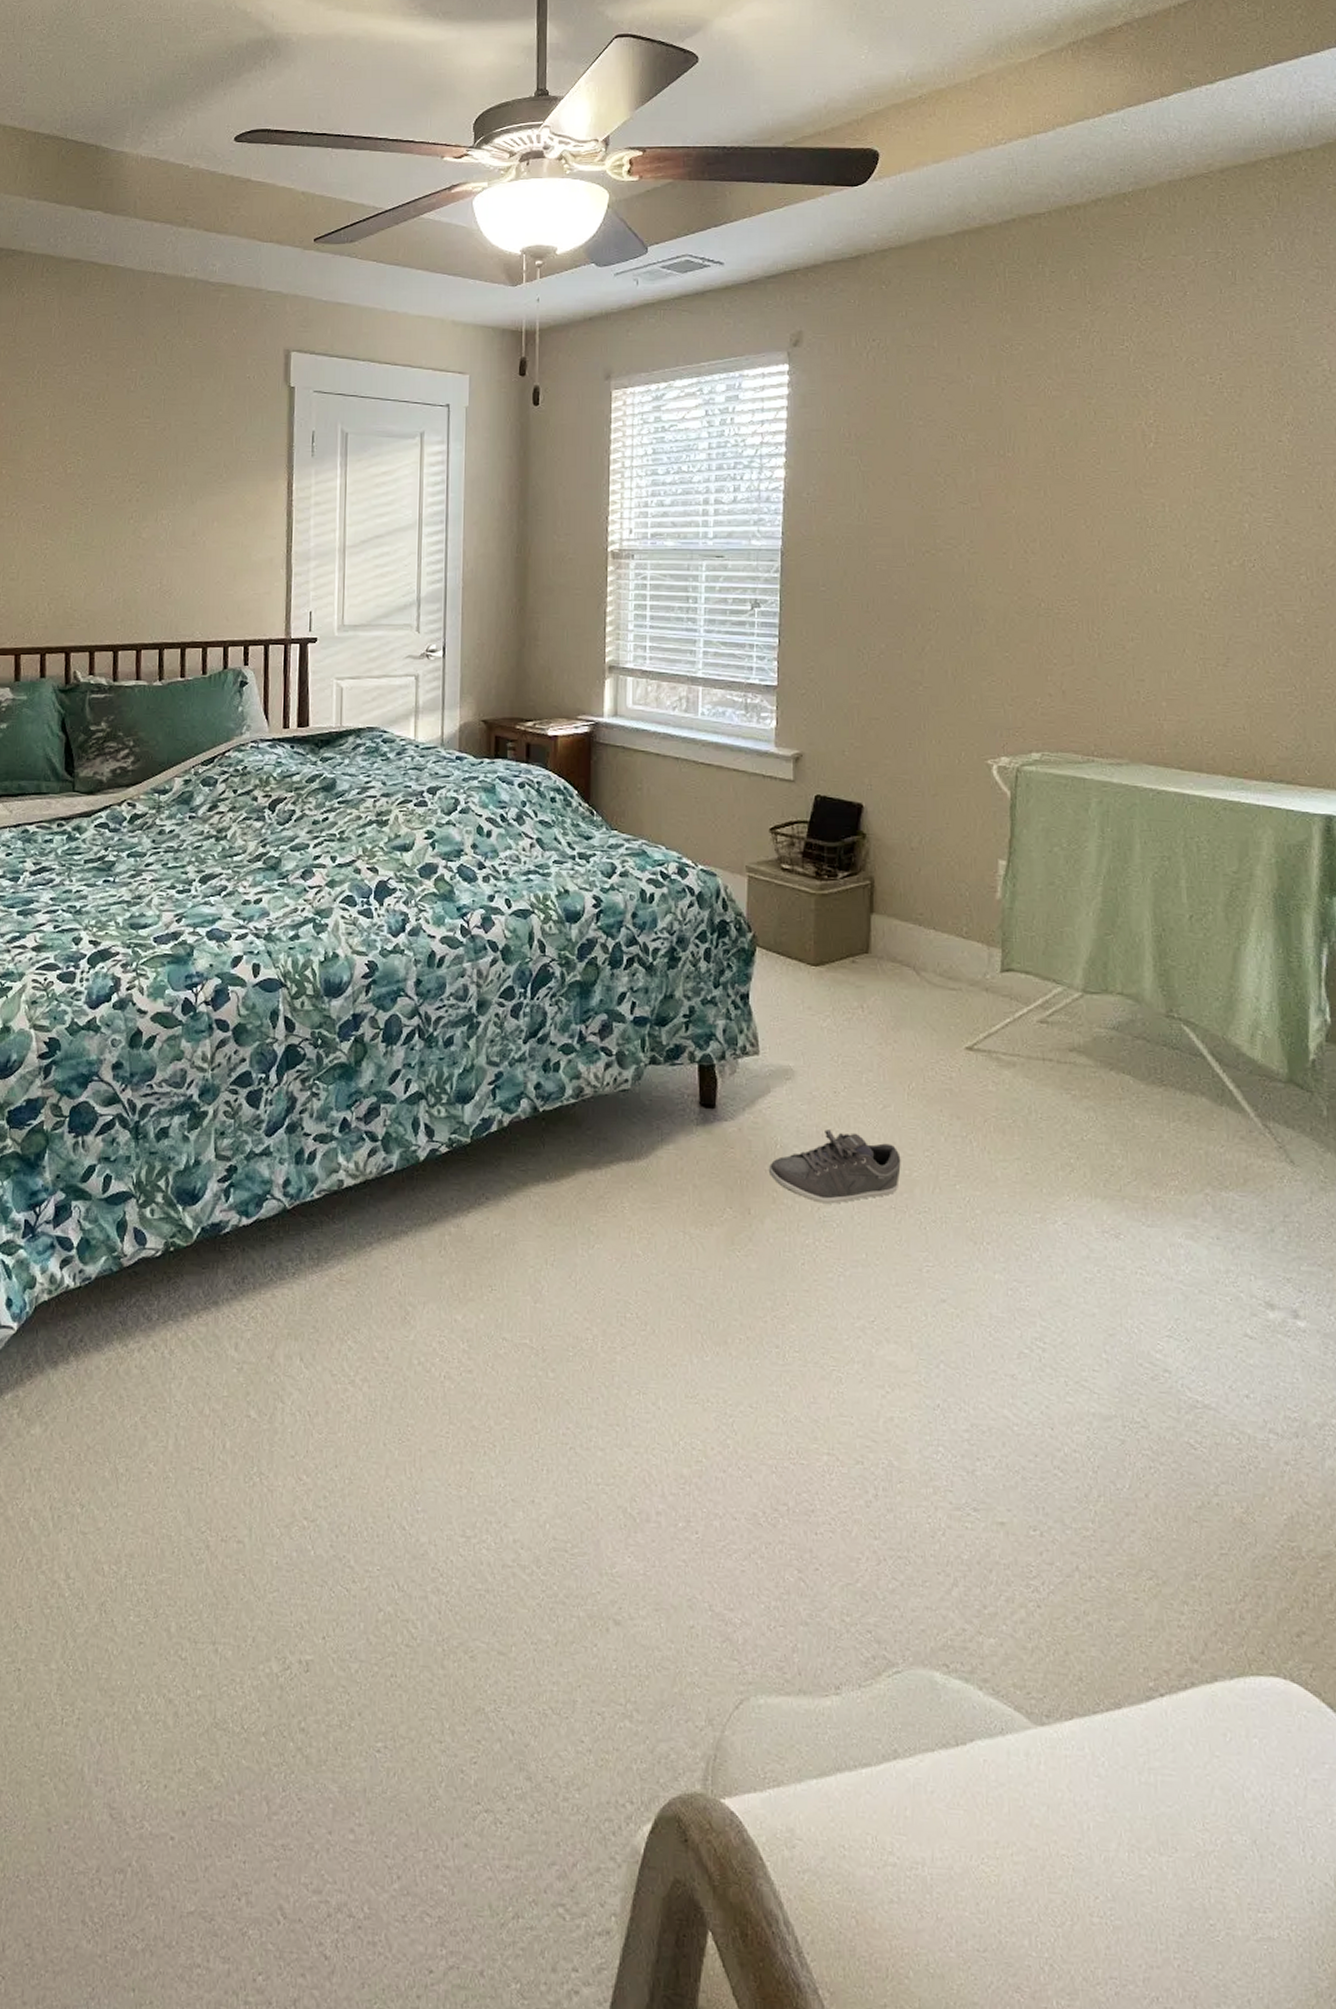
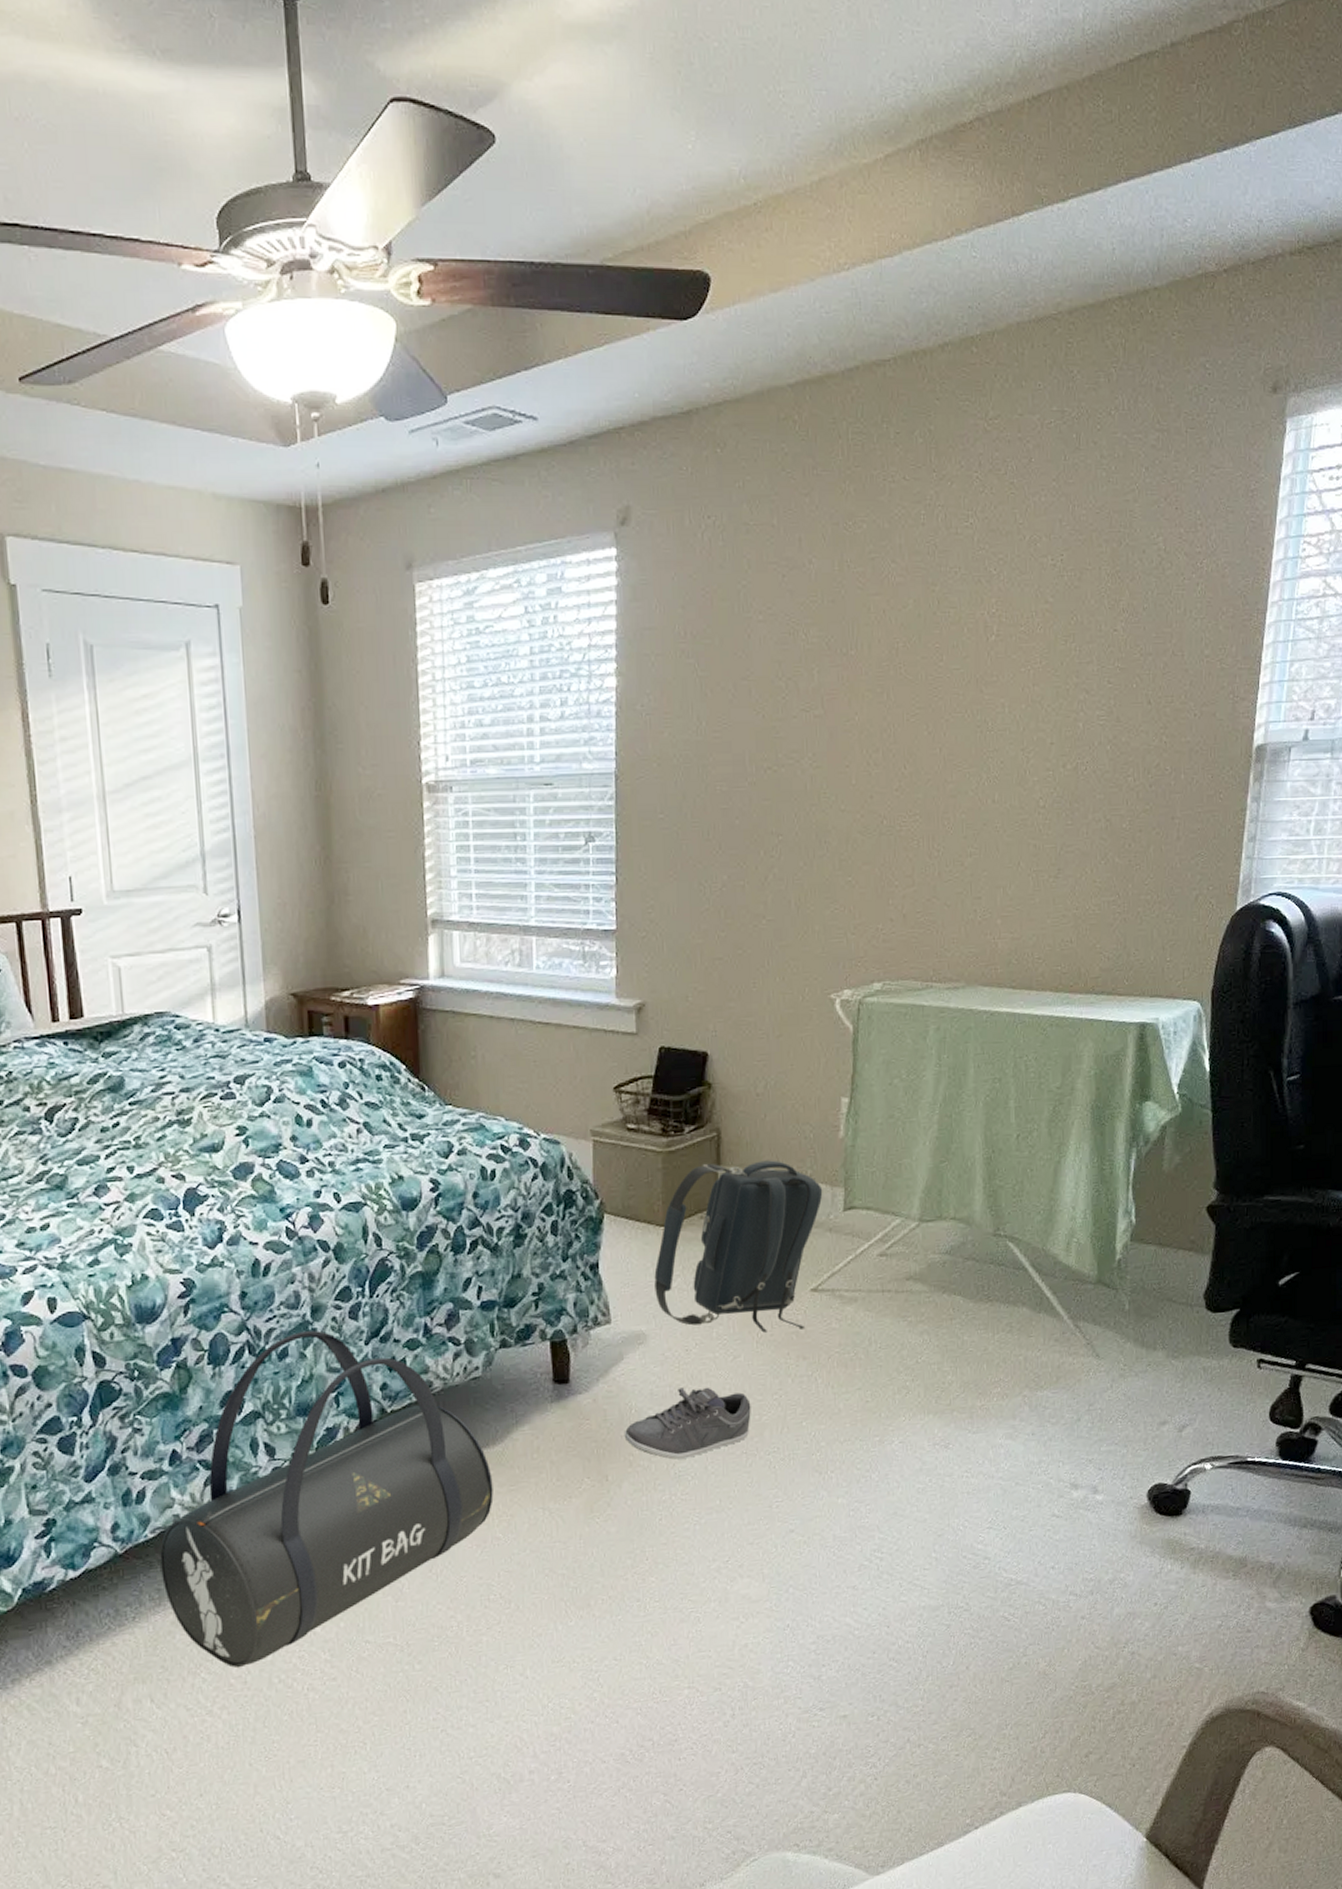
duffel bag: none [322,1022,635,1342] -> present [160,1329,494,1668]
backpack: none [804,909,979,1087] -> present [654,1160,823,1333]

